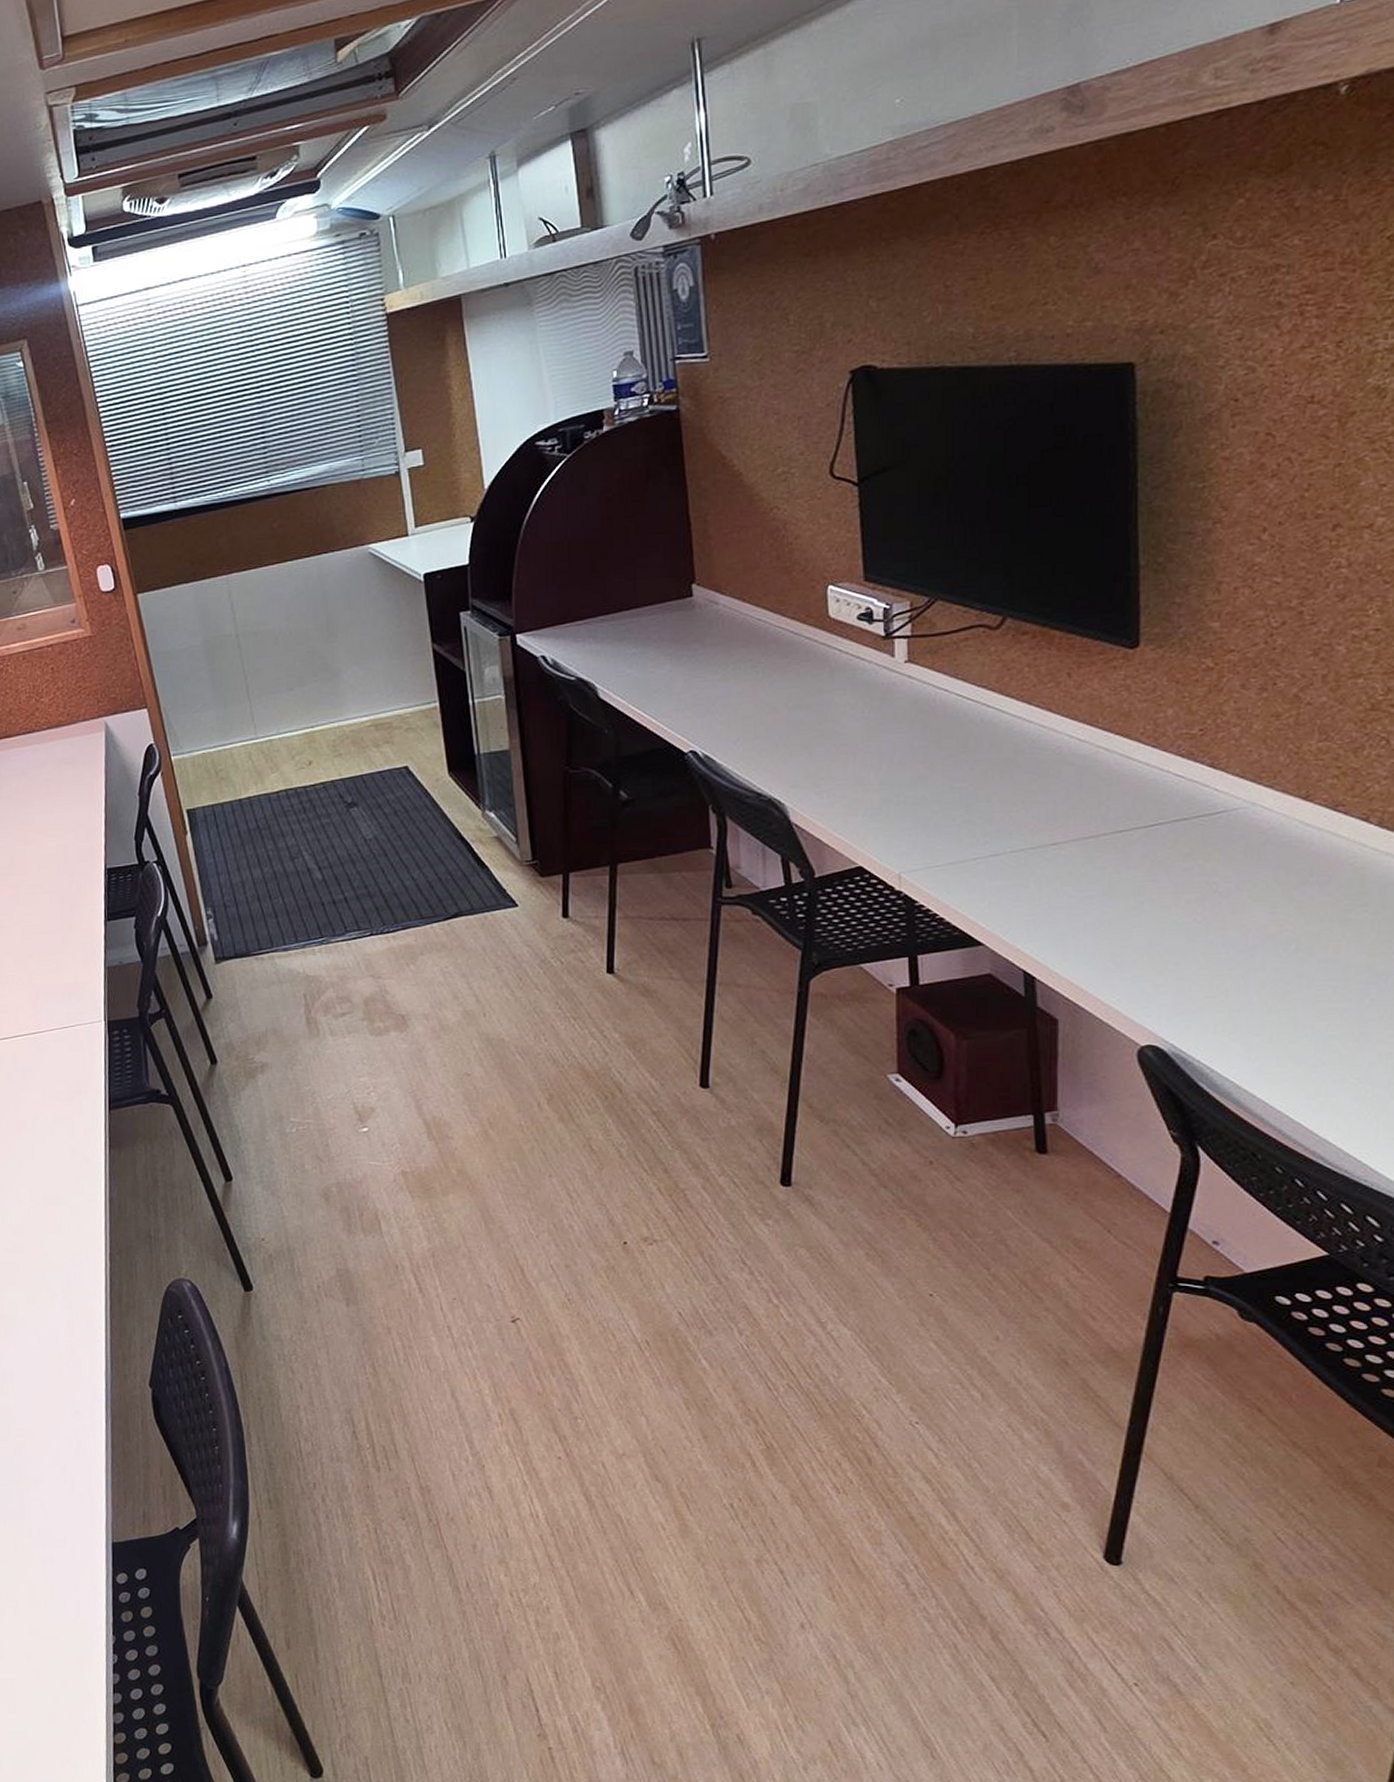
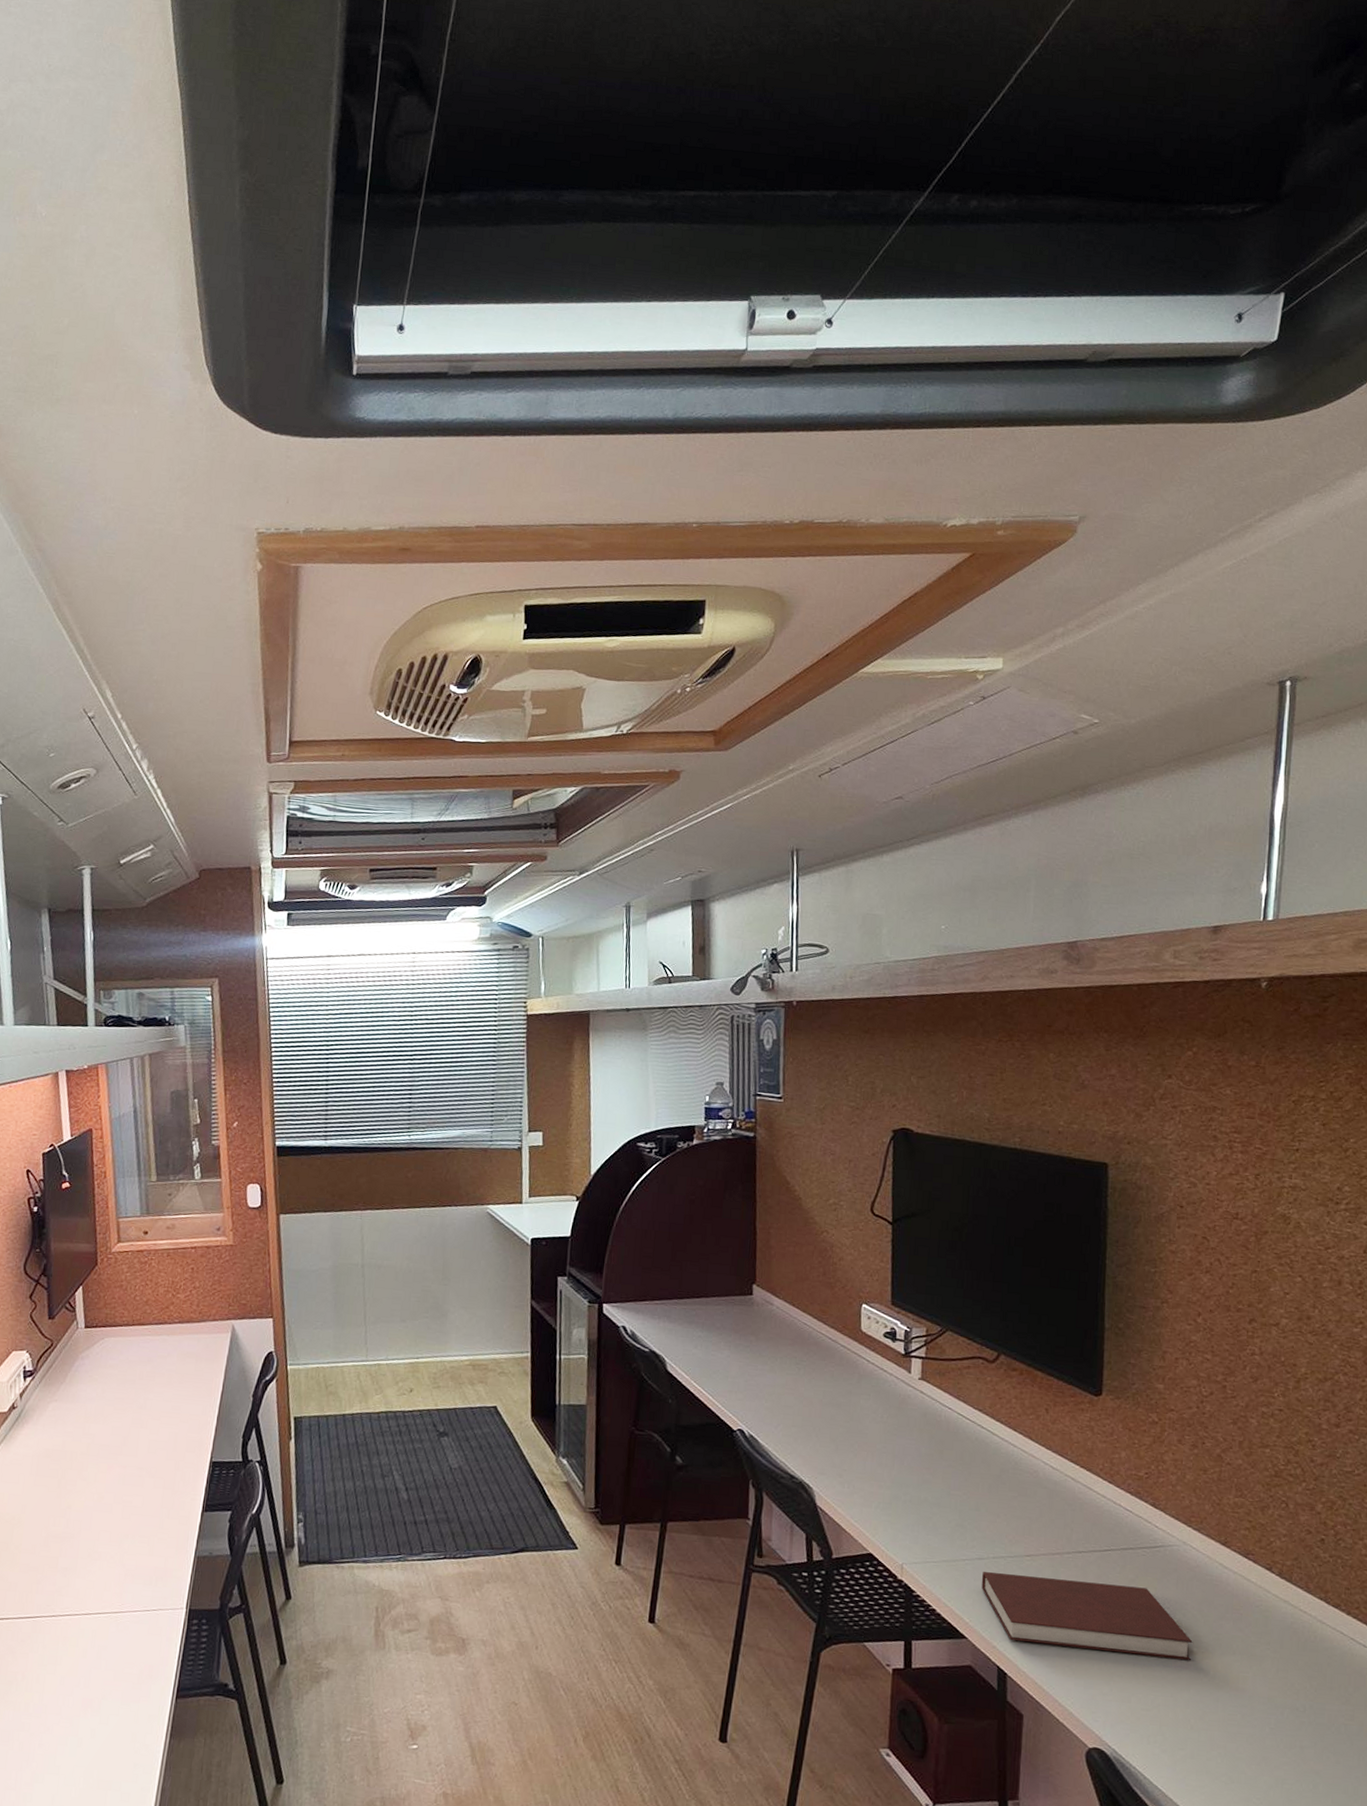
notebook: none [999,861,1268,940] -> present [982,1572,1193,1660]

